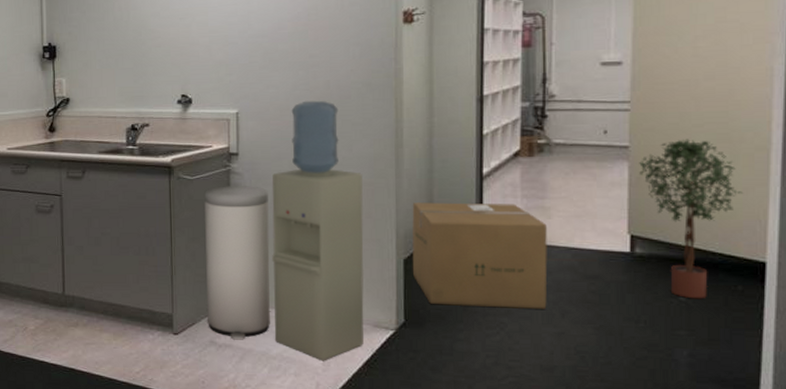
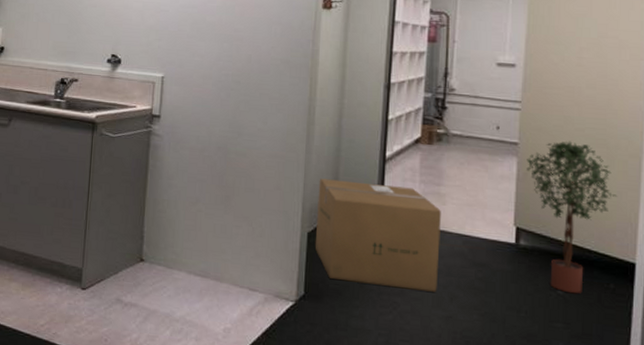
pedal bin: present [204,186,270,340] -> none [116,146,185,300]
water cooler: present [272,100,364,361] -> none [179,71,275,328]

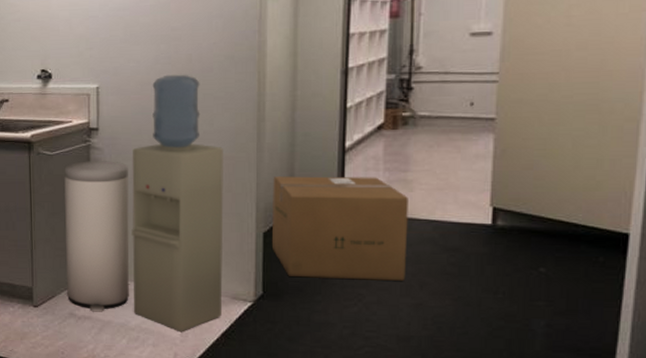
pedal bin: none [116,146,185,300] -> present [64,161,130,312]
water cooler: none [179,71,275,328] -> present [132,74,223,332]
potted tree: present [526,141,617,294] -> none [505,110,609,271]

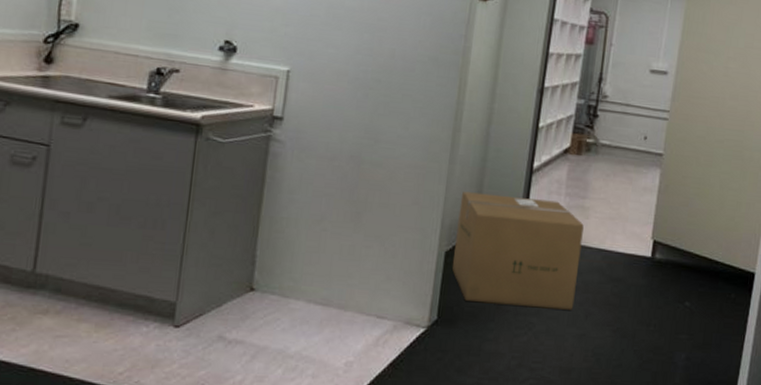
pedal bin: present [64,161,130,312] -> none [218,153,311,336]
water cooler: present [132,74,223,332] -> none [294,67,415,361]

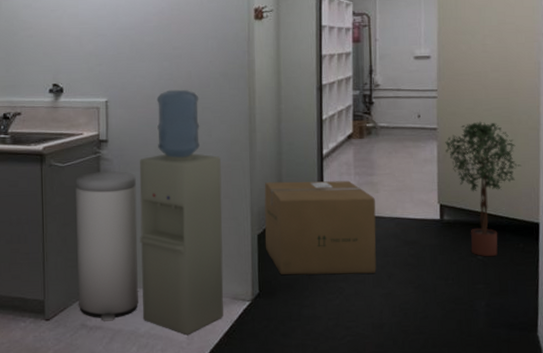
pedal bin: none [218,153,311,336] -> present [75,171,138,321]
water cooler: none [294,67,415,361] -> present [139,89,224,336]
potted tree: none [668,152,746,305] -> present [445,121,521,257]

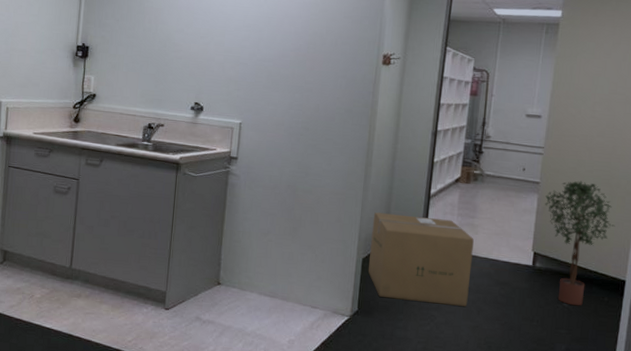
pedal bin: present [75,171,138,321] -> none [196,184,259,318]
water cooler: present [139,89,224,336] -> none [250,119,337,340]

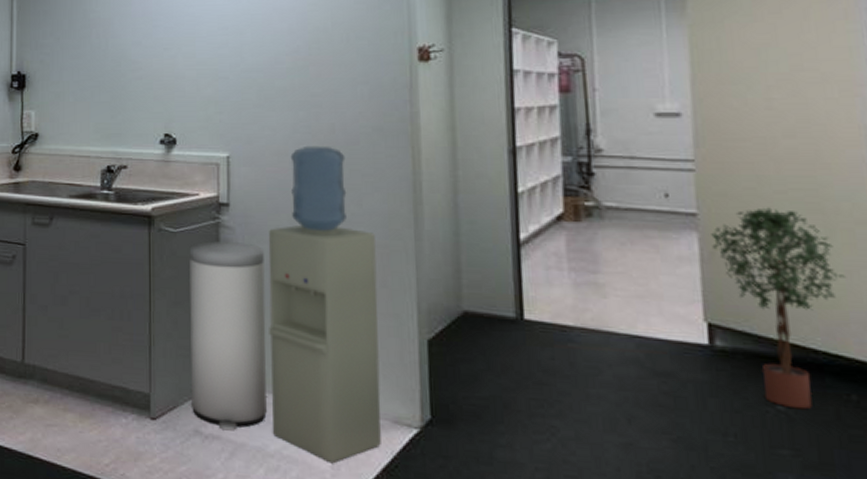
pedal bin: none [196,184,259,318] -> present [189,241,267,431]
water cooler: none [250,119,337,340] -> present [268,145,381,464]
box: present [368,212,474,307] -> none [435,271,608,412]

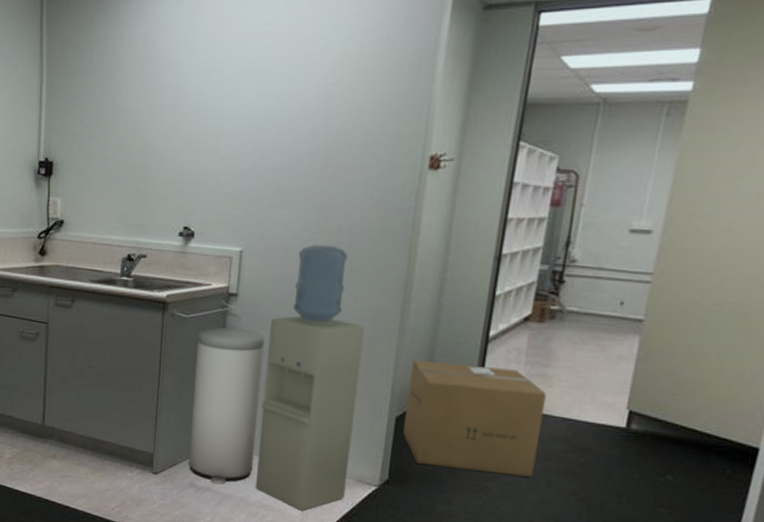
box: none [435,271,608,412] -> present [402,360,546,477]
potted tree: present [711,207,845,410] -> none [649,317,750,480]

